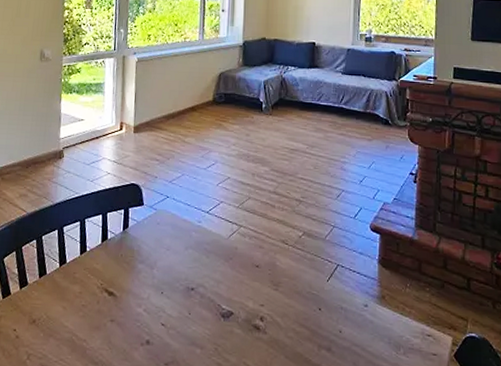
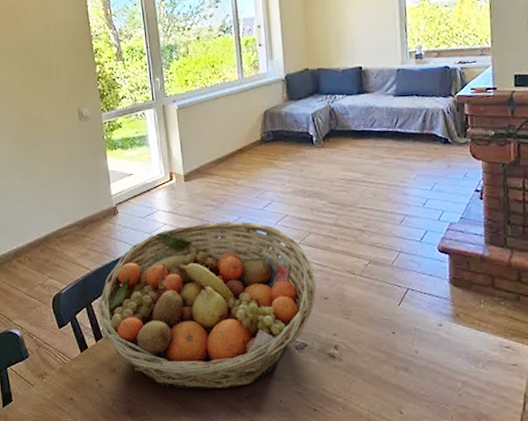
fruit basket: none [27,176,249,353] -> present [98,221,316,390]

